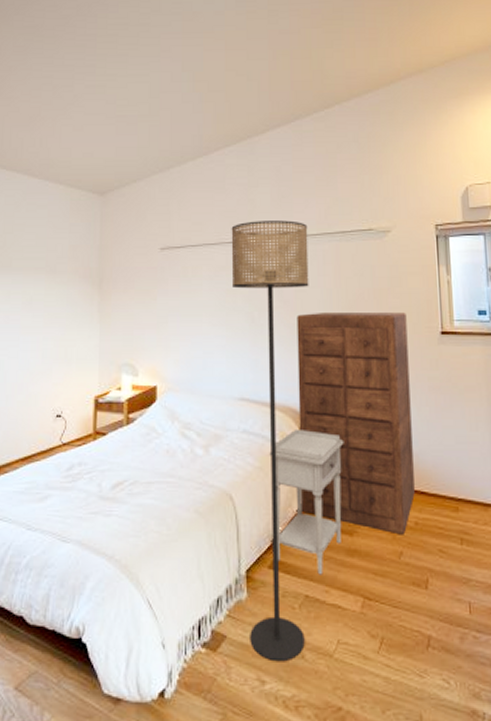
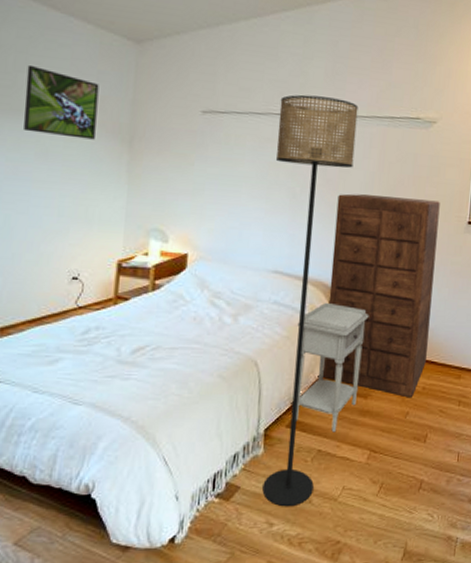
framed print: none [12,226,71,286] -> present [23,64,99,140]

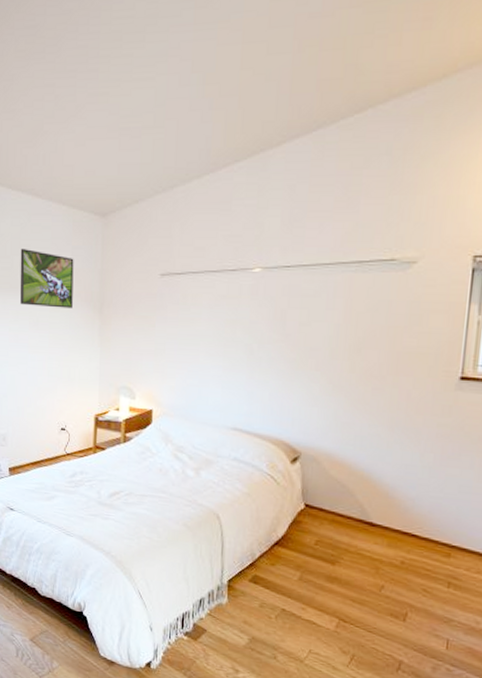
floor lamp: present [262,94,359,507] -> none [227,247,320,659]
nightstand: present [295,302,369,433] -> none [258,461,336,594]
dresser: present [323,193,440,398] -> none [286,348,423,571]

